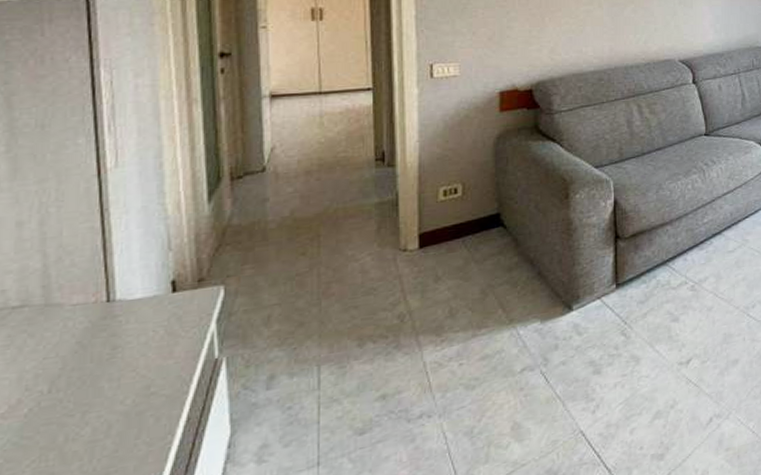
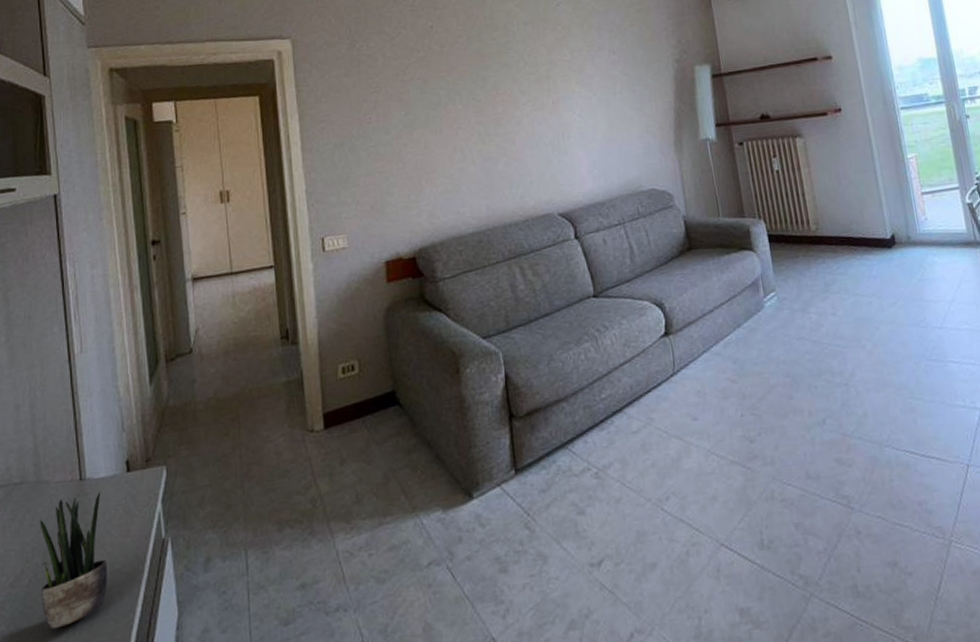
potted plant: none [46,314,139,459] -> present [39,492,107,630]

